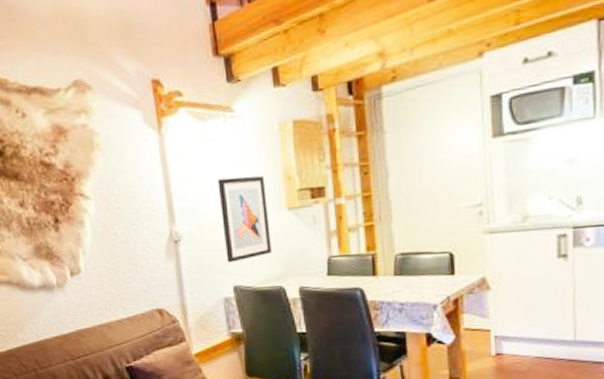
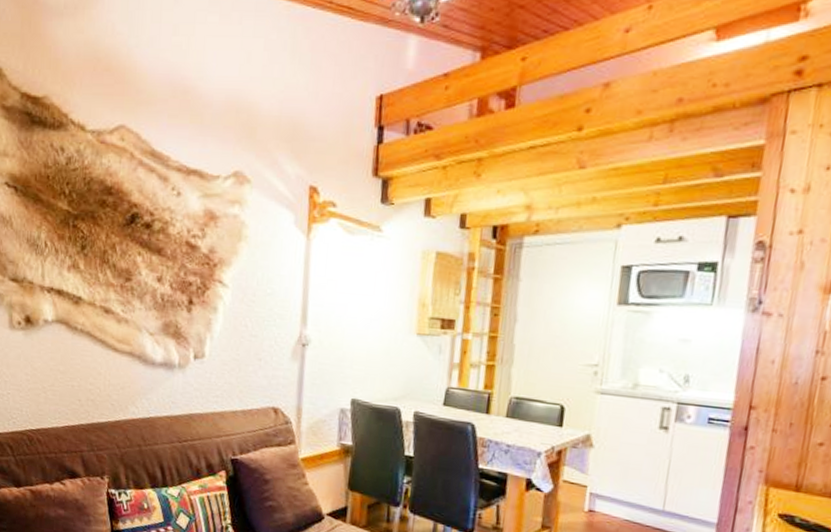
wall art: present [217,176,272,263] -> none [349,293,400,376]

